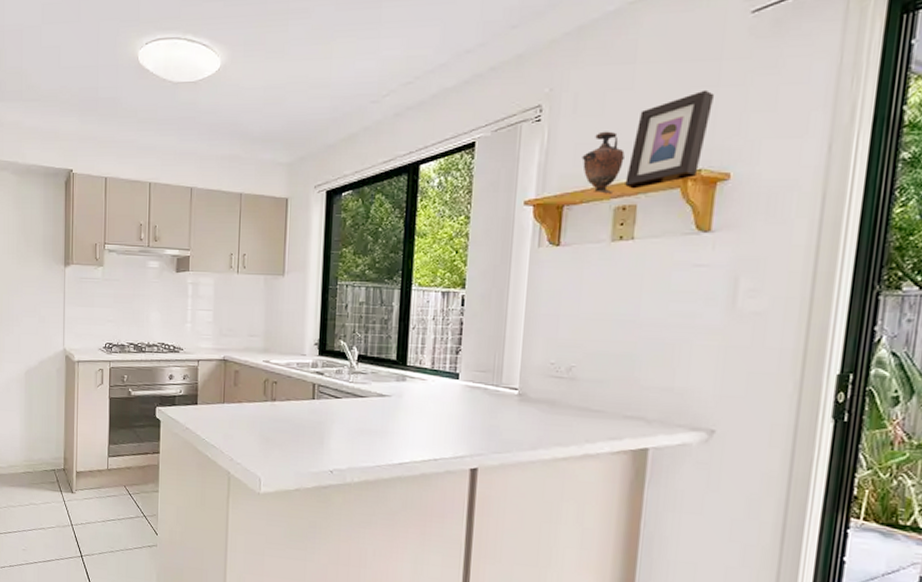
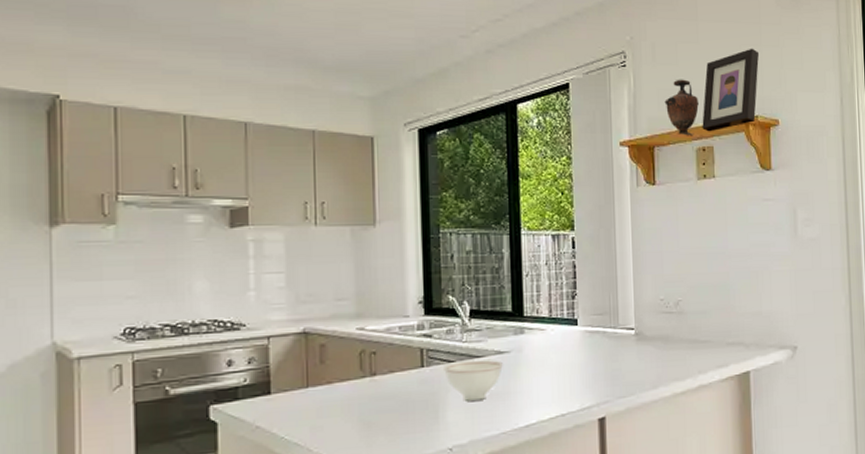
bowl: none [331,398,383,435] -> present [444,359,503,401]

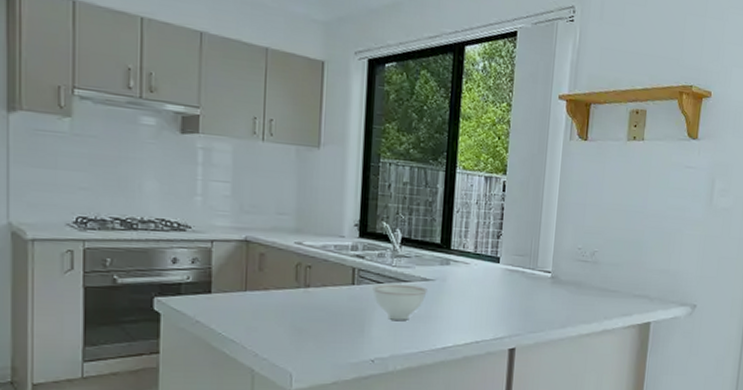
vase: present [664,79,699,136] -> none [606,40,639,98]
picture frame: present [702,48,759,132] -> none [638,18,702,96]

